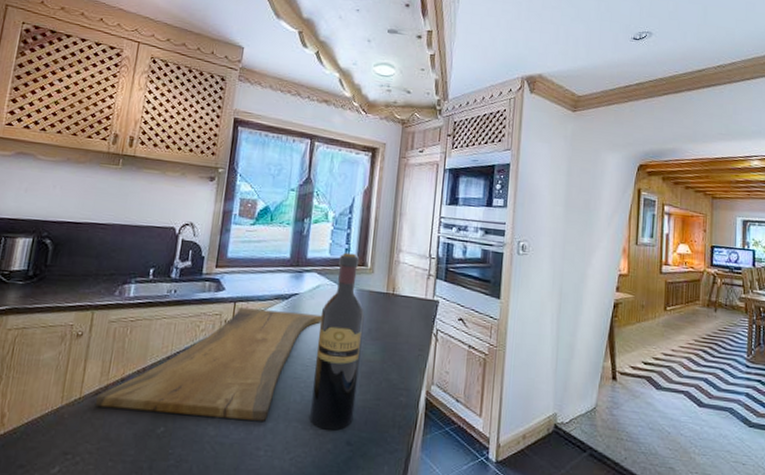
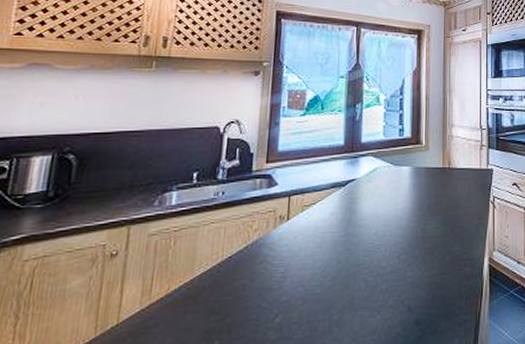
cutting board: present [94,307,322,421] -> none [135,198,381,331]
wine bottle: present [309,252,365,431] -> none [375,133,423,313]

